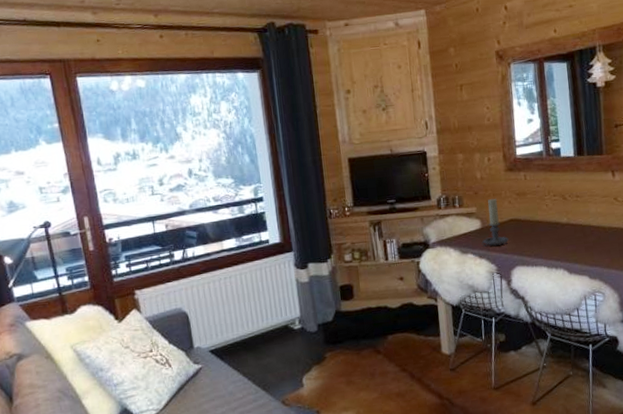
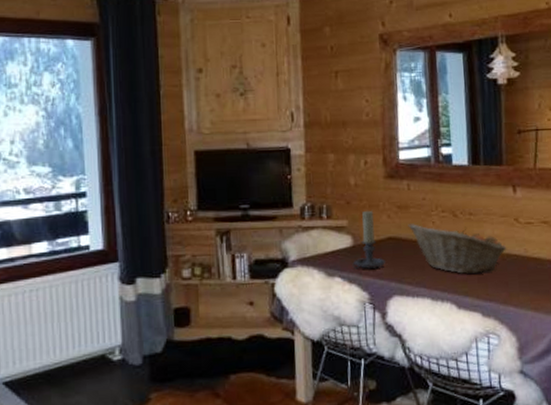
fruit basket: none [526,207,609,246] -> present [408,224,507,274]

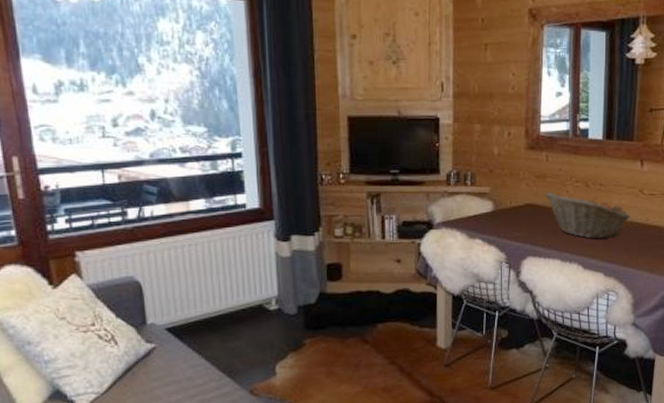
candle holder: present [352,210,386,270] -> none [492,178,523,233]

